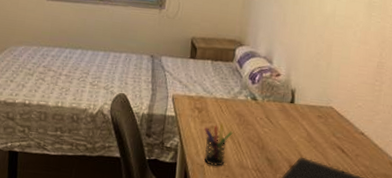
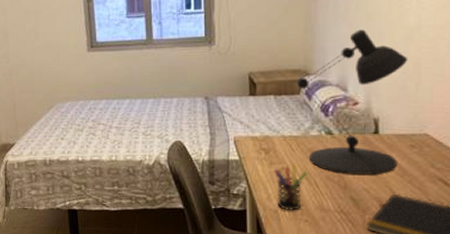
desk lamp: none [231,11,323,139] -> present [296,29,408,175]

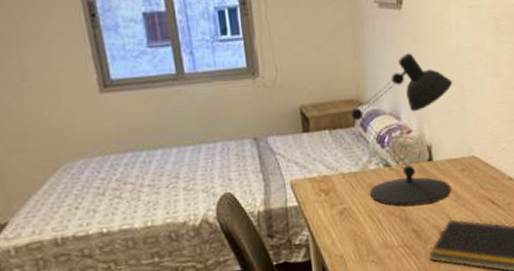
pen holder: present [274,164,308,211] -> none [336,202,370,253]

